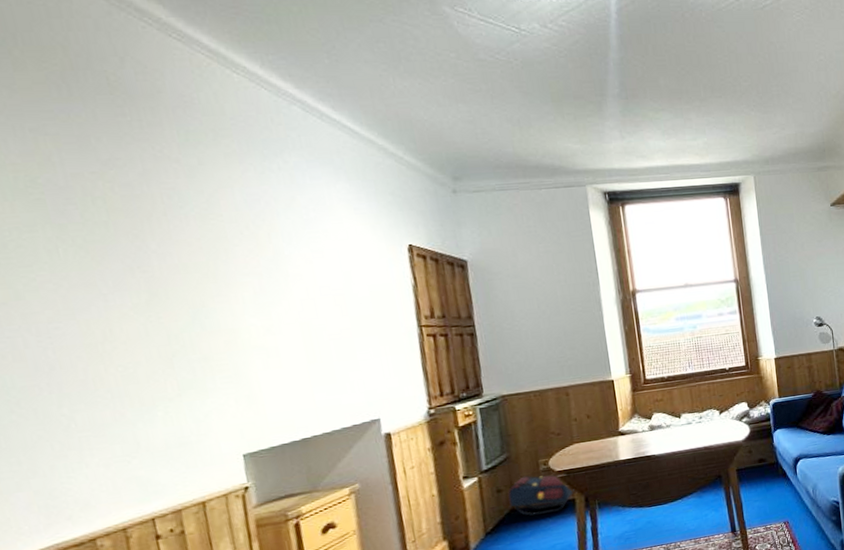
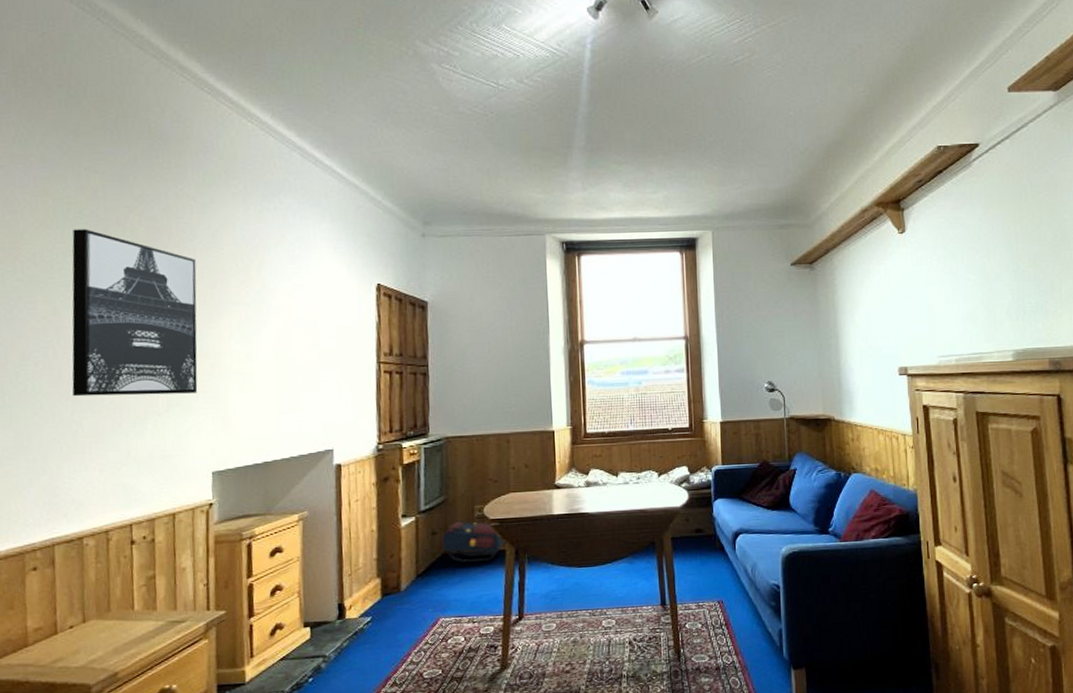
wall art: none [25,199,213,389] -> present [72,229,198,397]

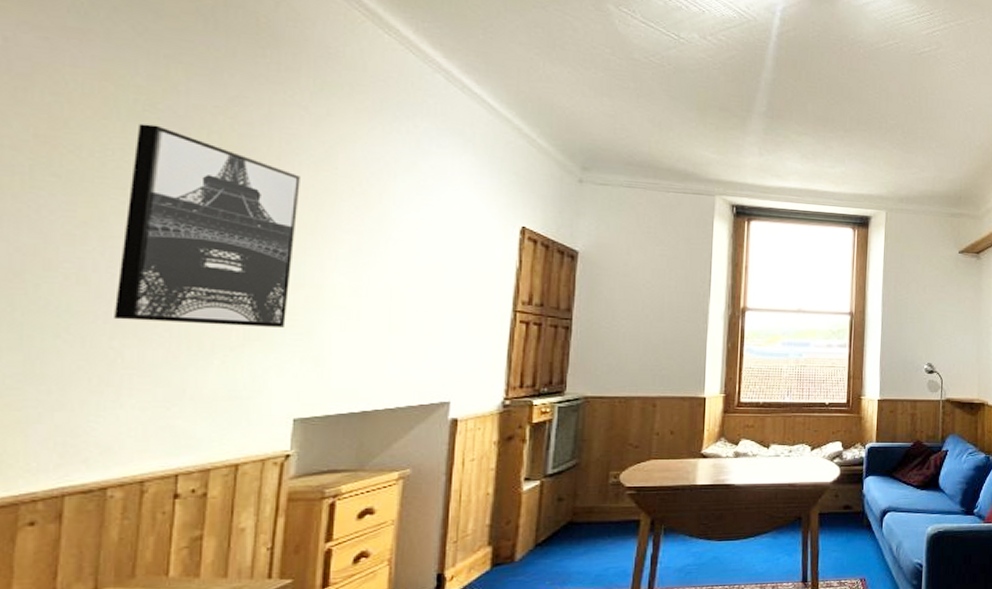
satchel: present [442,520,506,562] -> none [568,487,641,532]

